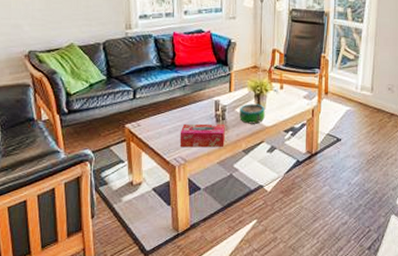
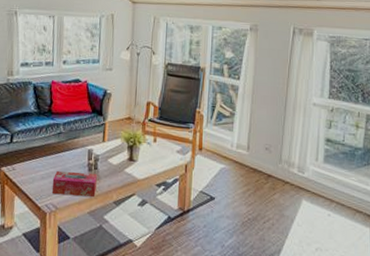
decorative bowl: present [240,103,265,124] -> none [112,154,138,176]

